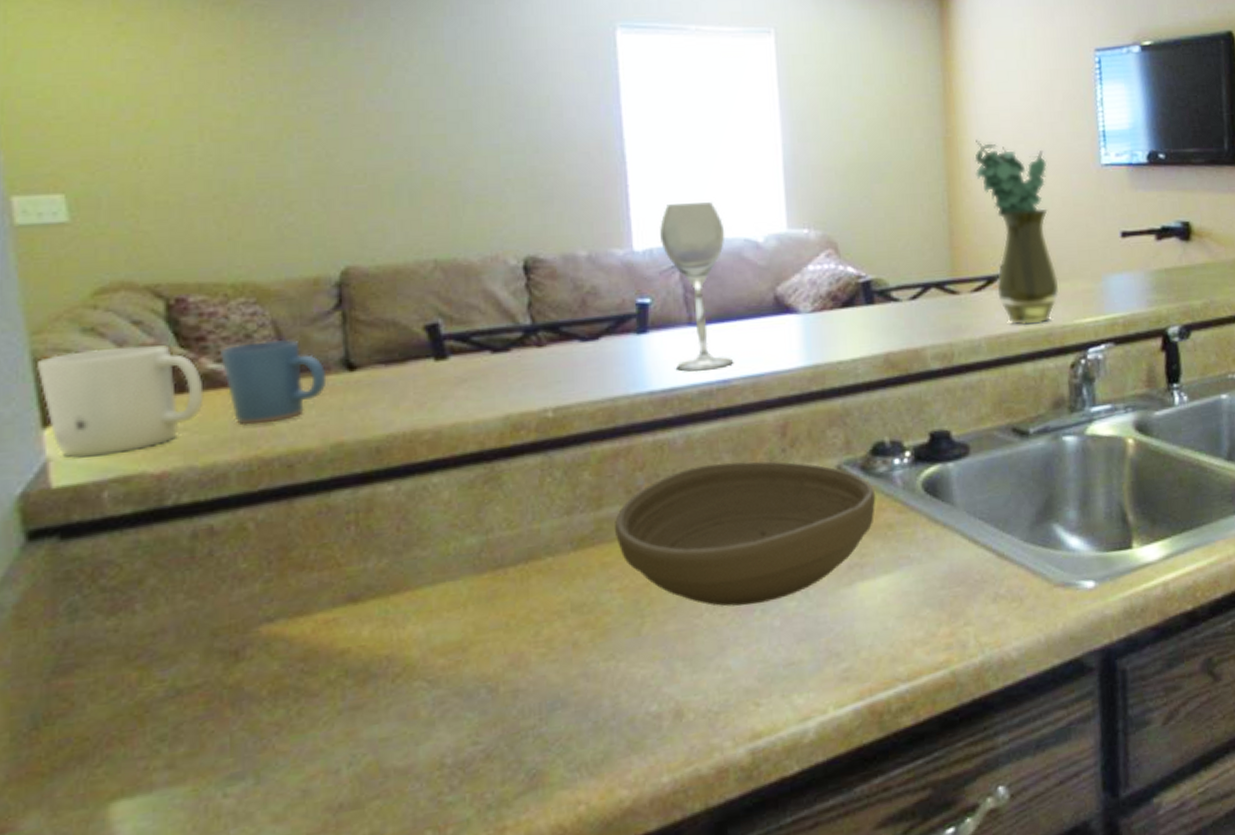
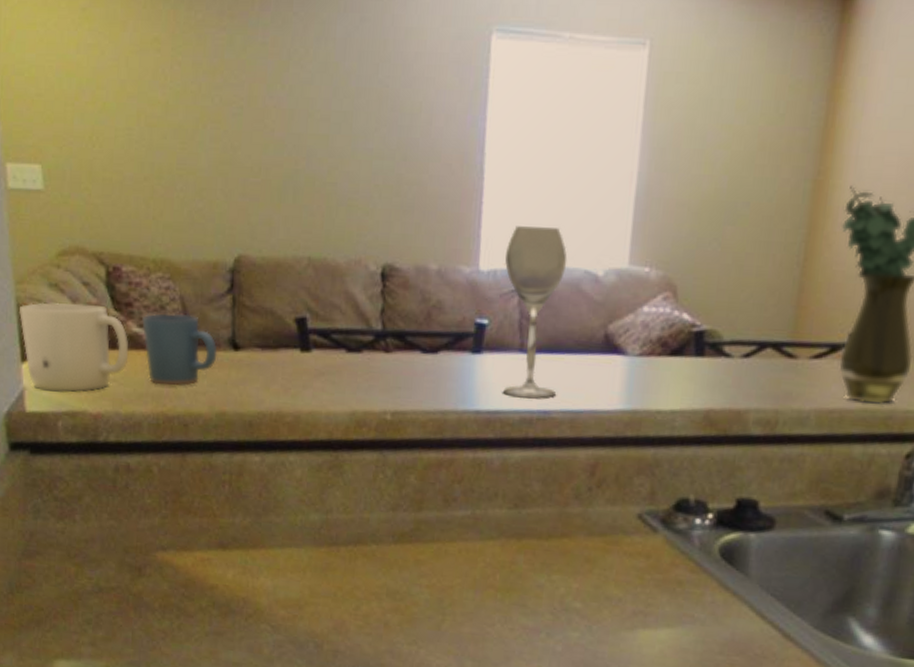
bowl: present [615,460,876,607] -> none [430,489,672,628]

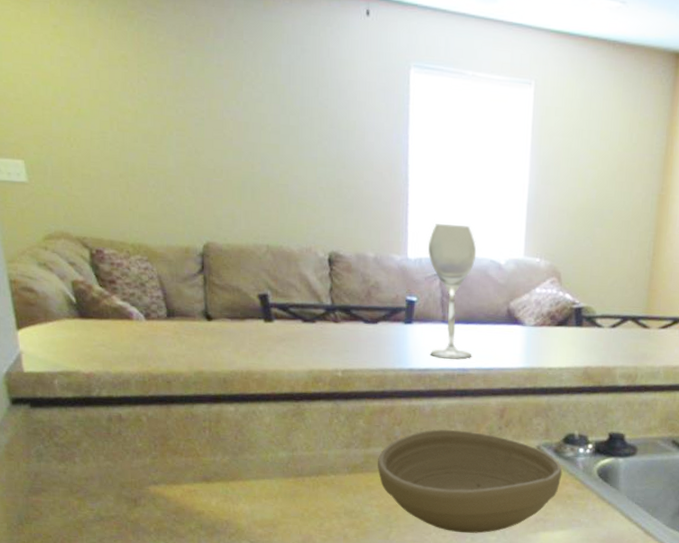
mug: present [20,302,129,392] -> none [12,279,115,355]
mug: present [141,313,218,386] -> none [124,289,193,350]
bowl: none [430,489,672,628] -> present [378,429,563,534]

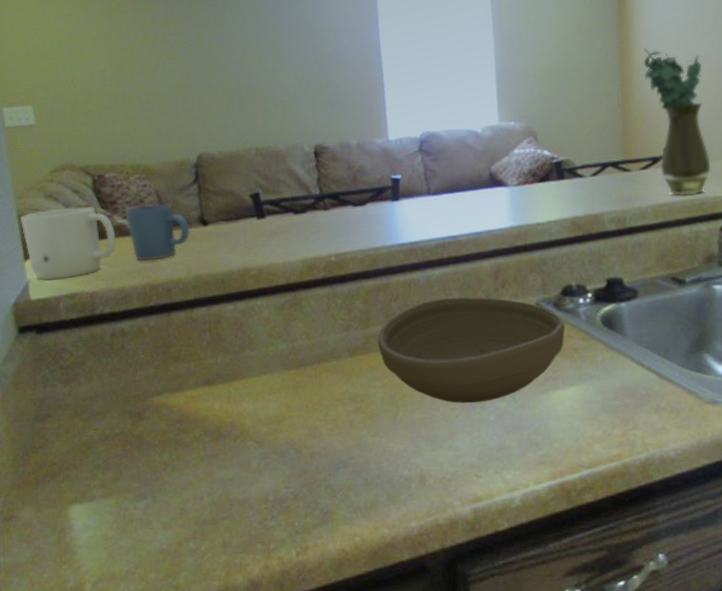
mug: none [12,279,115,355] -> present [21,206,116,281]
mug: none [124,289,193,350] -> present [124,203,190,262]
wineglass: present [428,224,477,360] -> none [407,103,460,230]

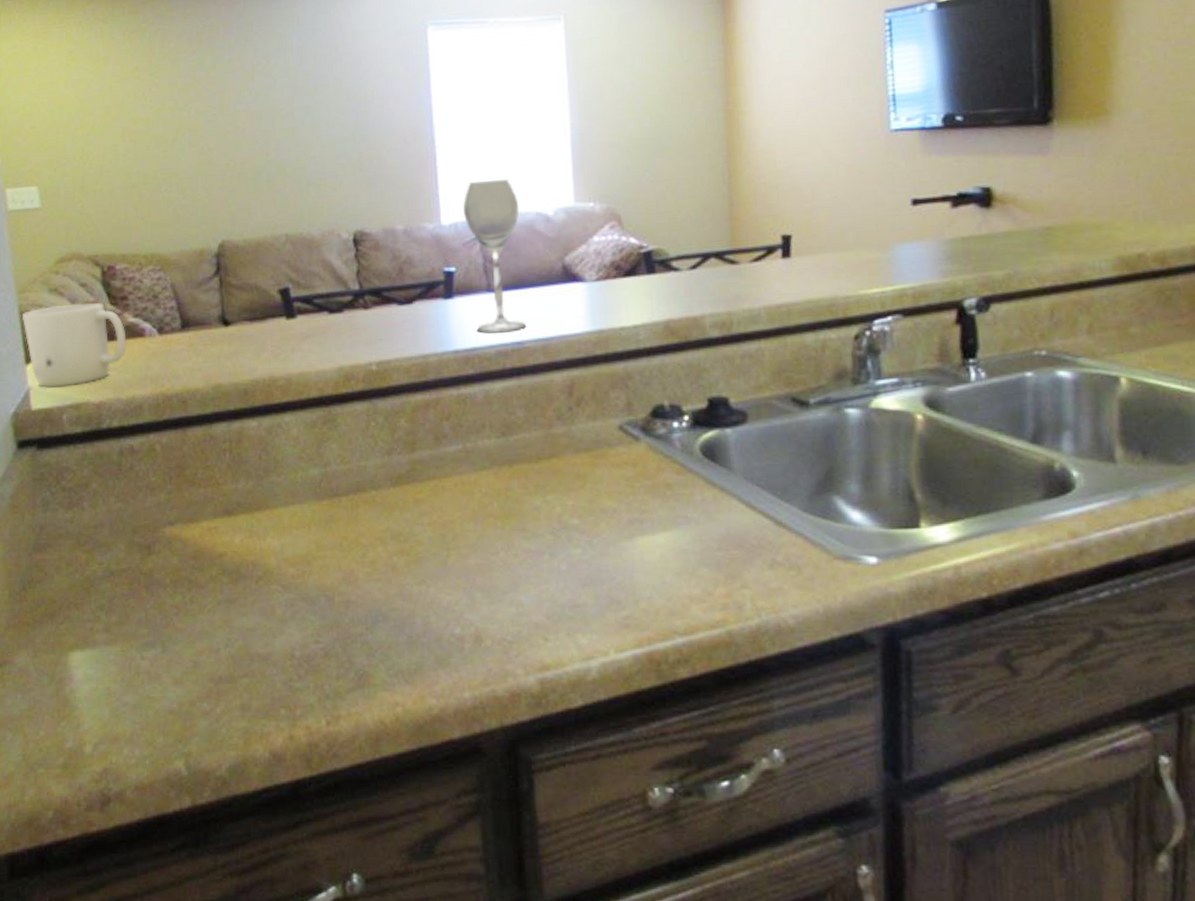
mug: present [124,203,190,262] -> none [136,299,209,368]
bowl: present [378,297,566,403] -> none [426,417,656,548]
wineglass: none [407,103,460,230] -> present [463,179,526,334]
vase: present [643,48,711,195] -> none [755,110,843,294]

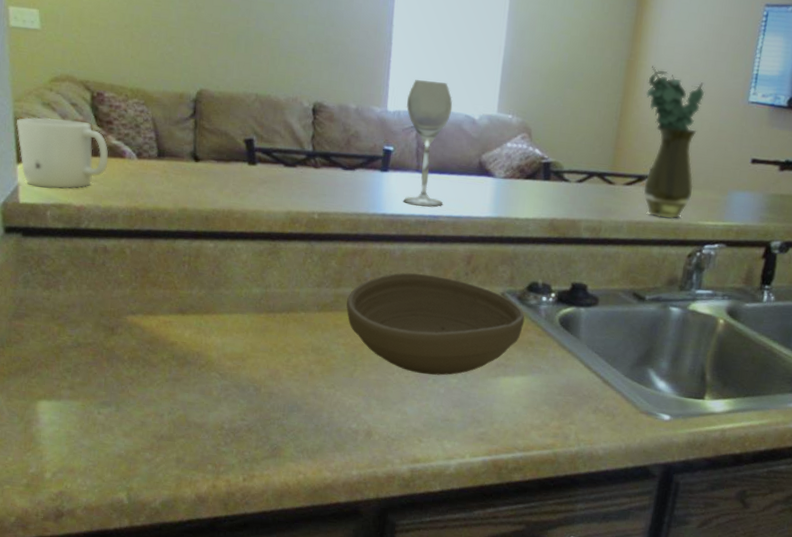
bowl: none [426,417,656,548] -> present [346,272,525,376]
vase: none [755,110,843,294] -> present [643,66,705,219]

